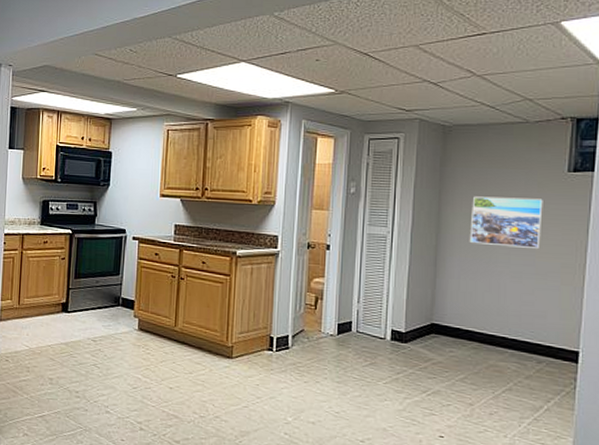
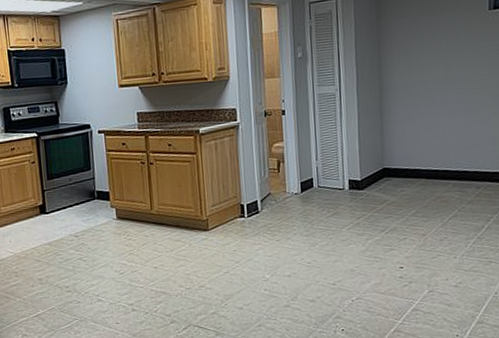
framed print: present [469,196,543,248] -> none [408,38,471,89]

